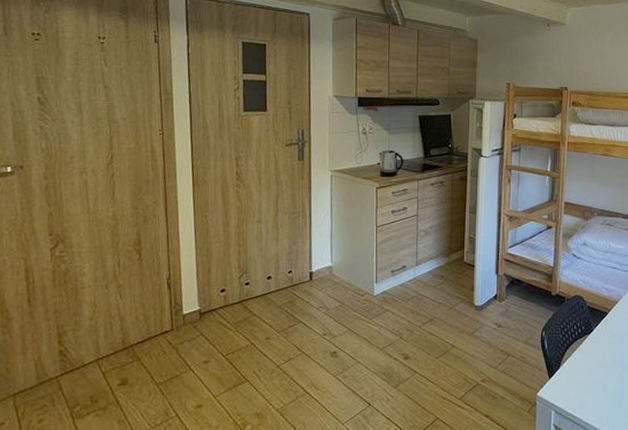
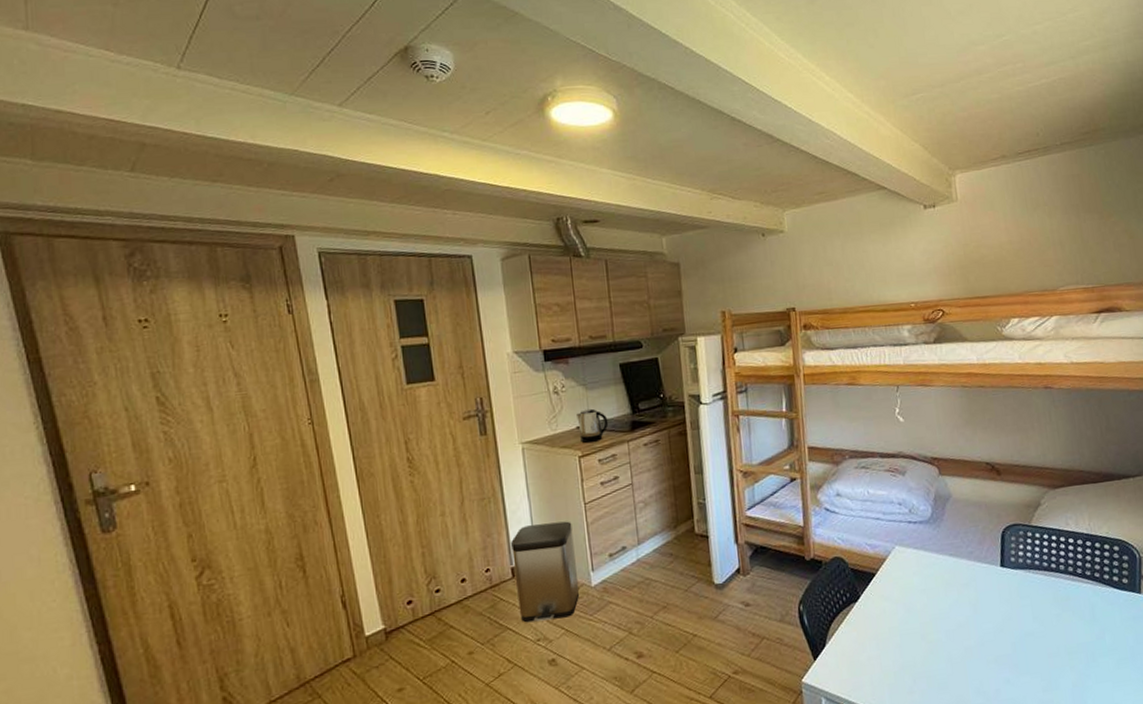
pedal bin: none [311,239,364,320] -> present [510,521,580,623]

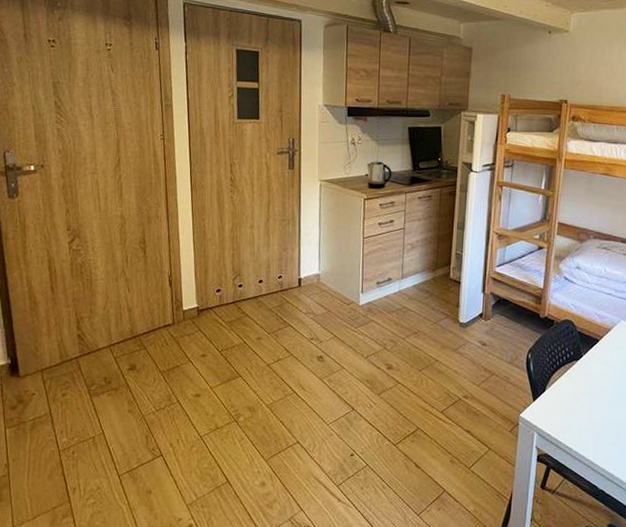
pedal bin: present [510,521,580,623] -> none [300,247,351,326]

